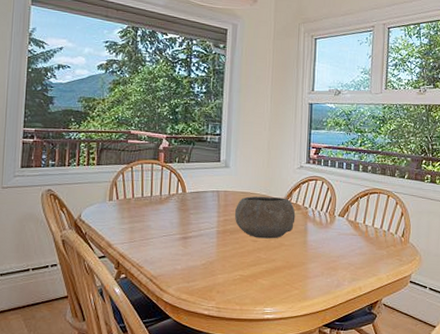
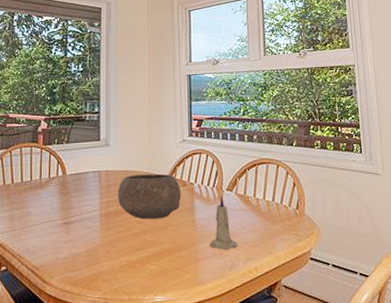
candle: none [318,220,346,270] -> present [209,195,239,250]

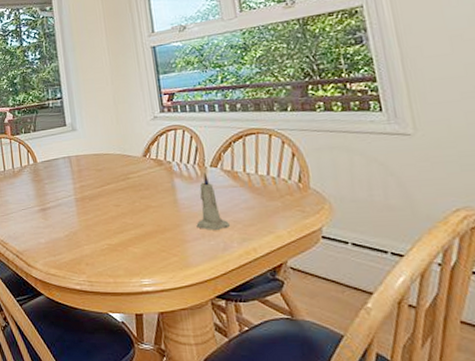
bowl: present [117,174,181,220] -> none [90,154,159,202]

